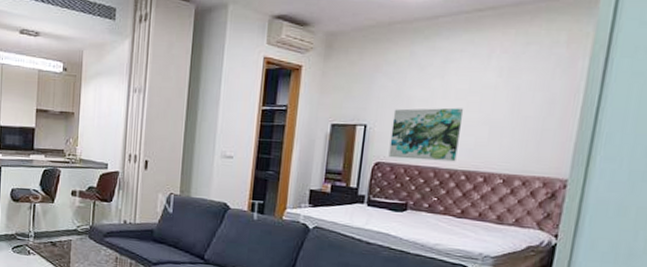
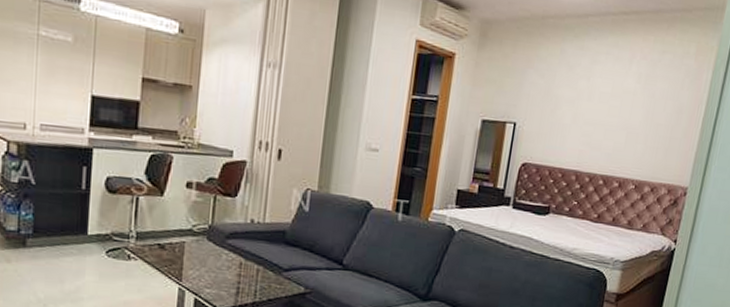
wall art: present [388,107,464,162] -> none [535,108,606,166]

